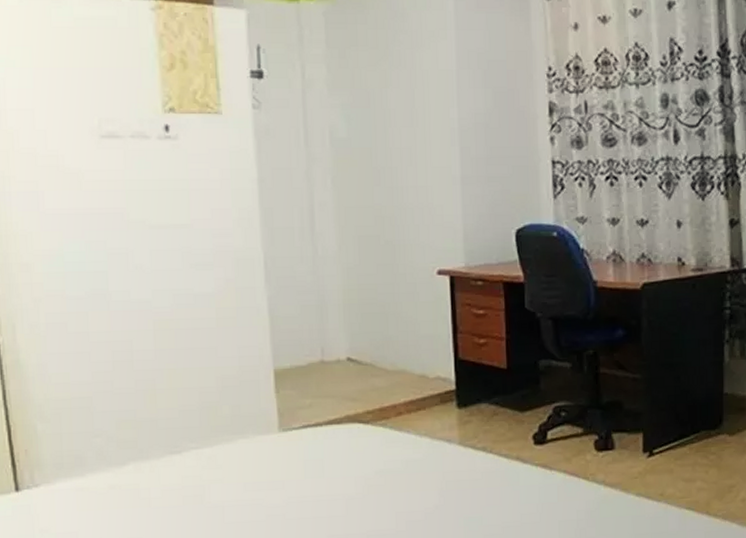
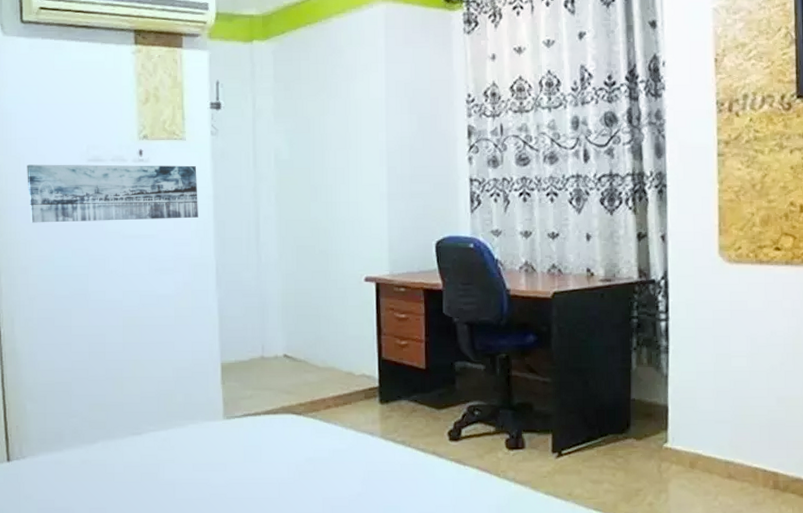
wall art: none [22,141,241,211] -> present [27,164,198,223]

